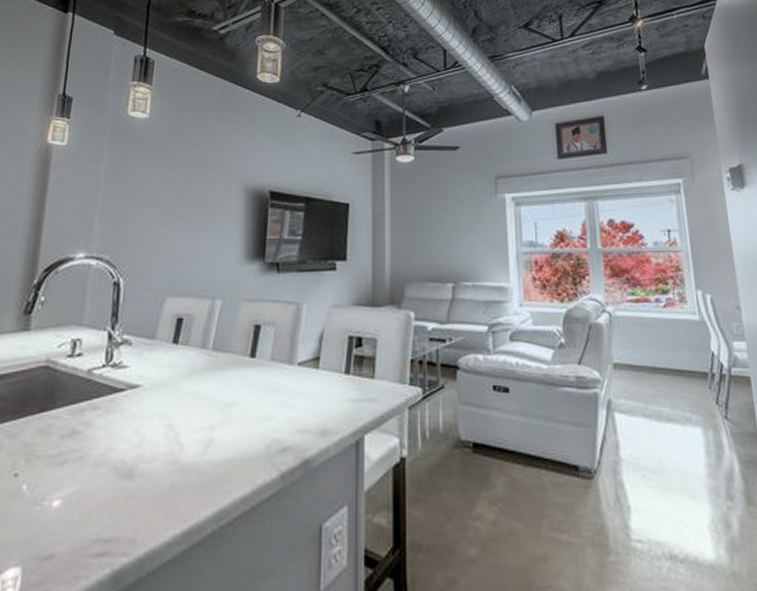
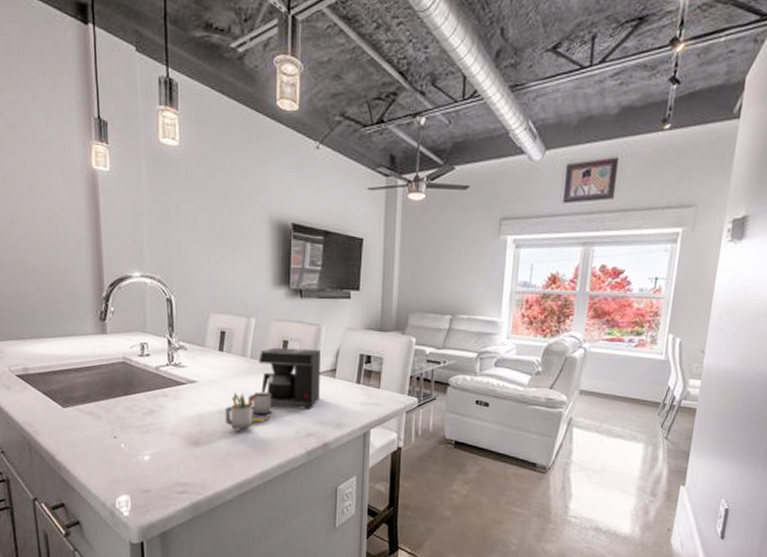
coffee maker: none [172,333,300,449] -> present [224,347,320,430]

